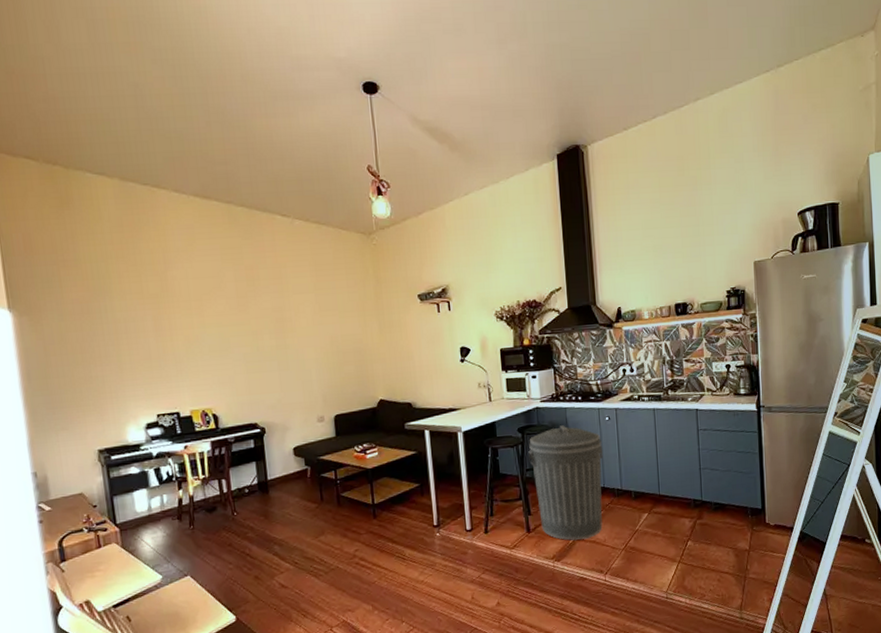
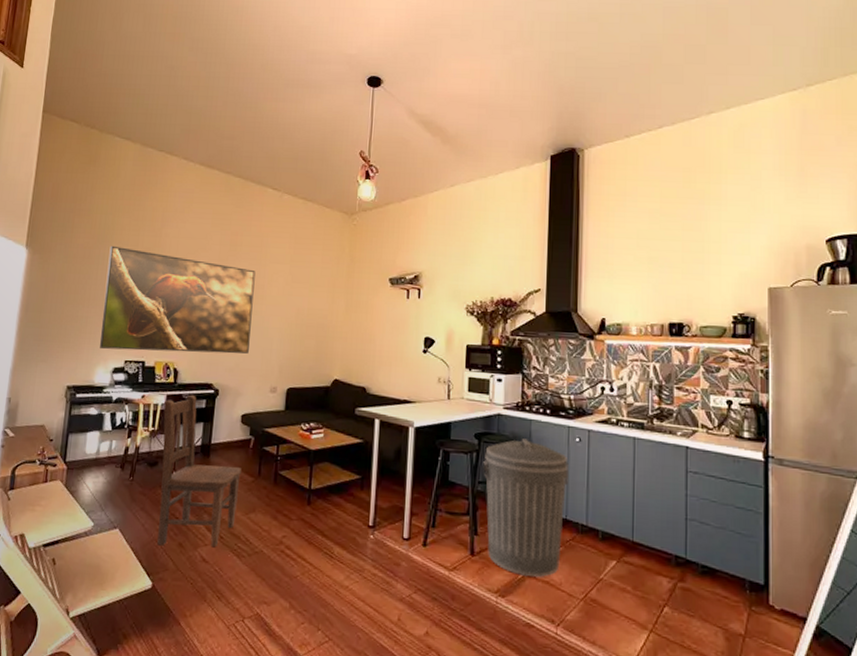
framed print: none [110,296,288,406] -> present [100,245,256,354]
chair: none [210,436,306,583] -> present [157,394,241,547]

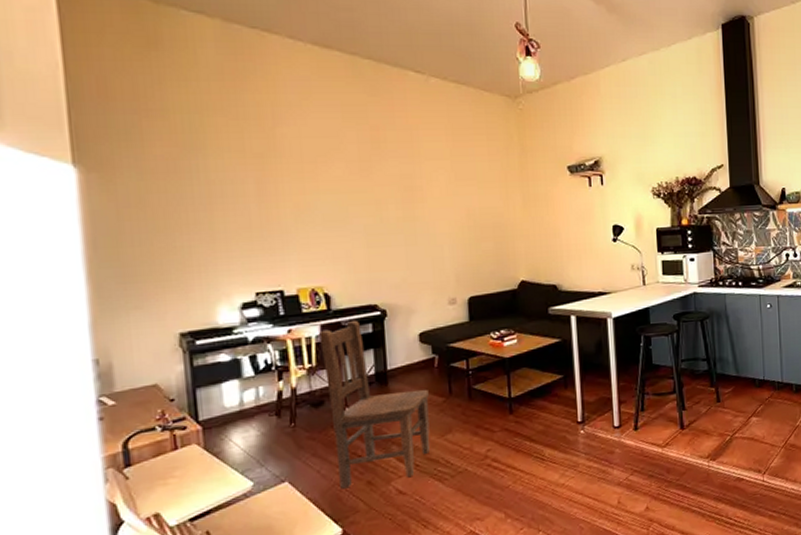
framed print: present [100,245,256,354] -> none [204,153,416,282]
trash can: present [483,439,569,577] -> none [684,312,763,438]

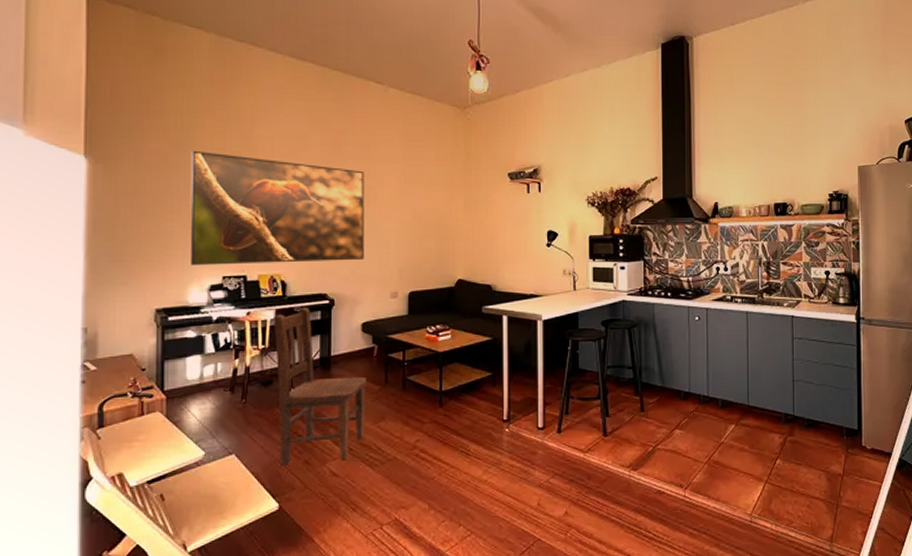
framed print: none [204,153,416,282] -> present [190,150,364,265]

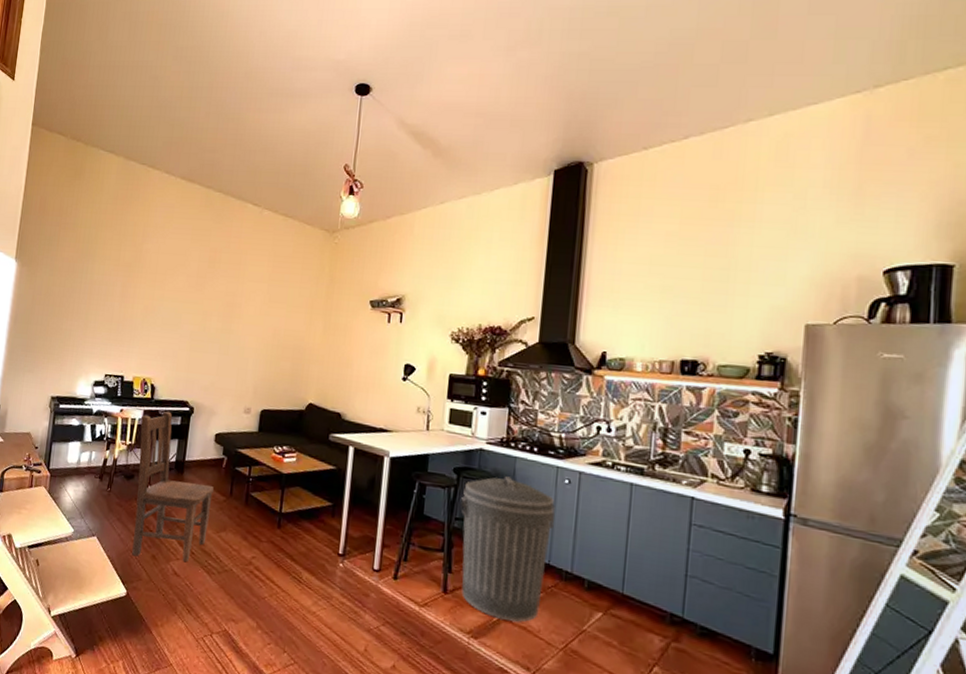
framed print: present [190,150,364,265] -> none [82,260,233,373]
trash can: none [611,322,690,448] -> present [461,476,555,622]

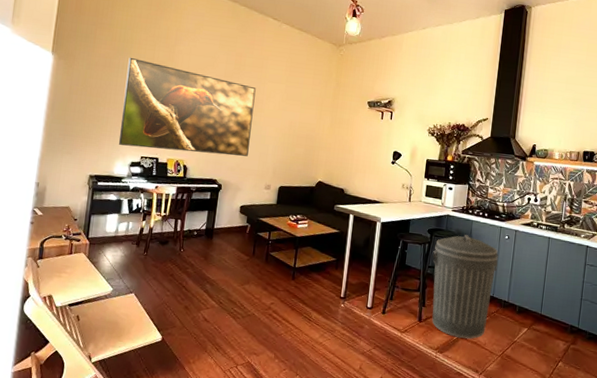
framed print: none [82,260,233,373] -> present [119,57,256,156]
chair: present [132,411,214,562] -> none [167,187,239,310]

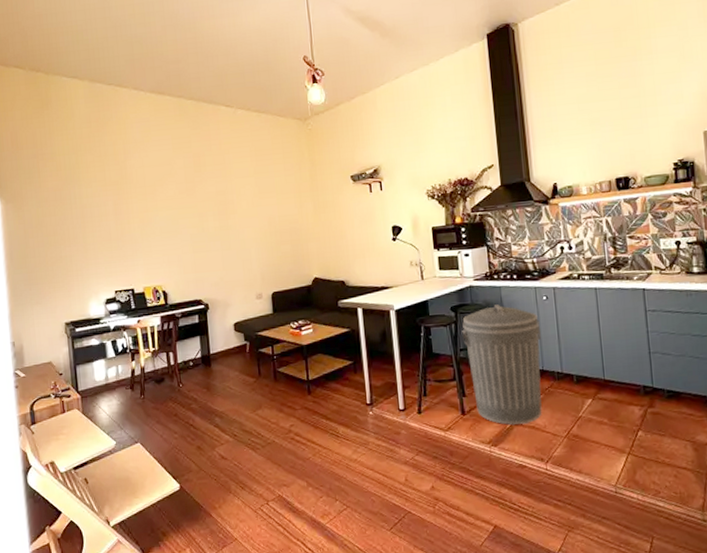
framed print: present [119,57,256,156] -> none [79,184,230,283]

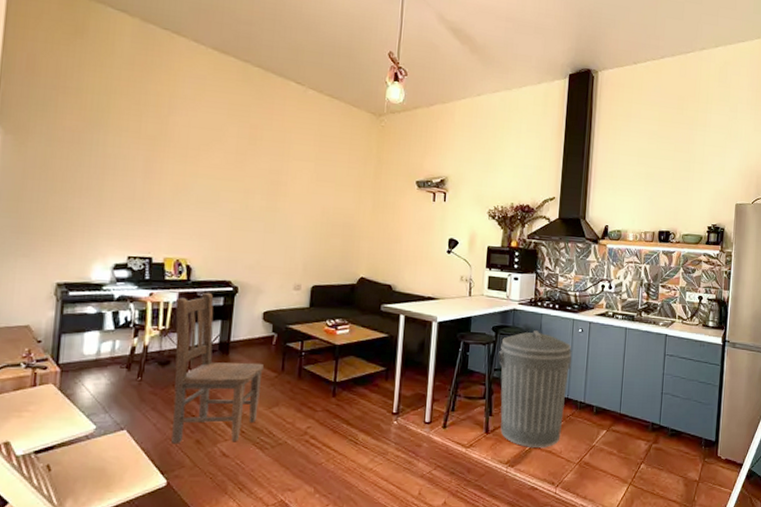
chair: none [160,312,245,452] -> present [171,292,264,444]

